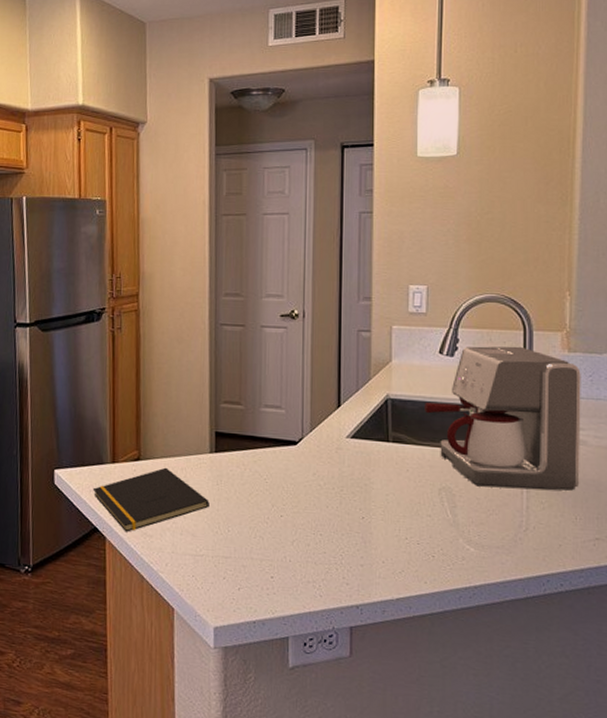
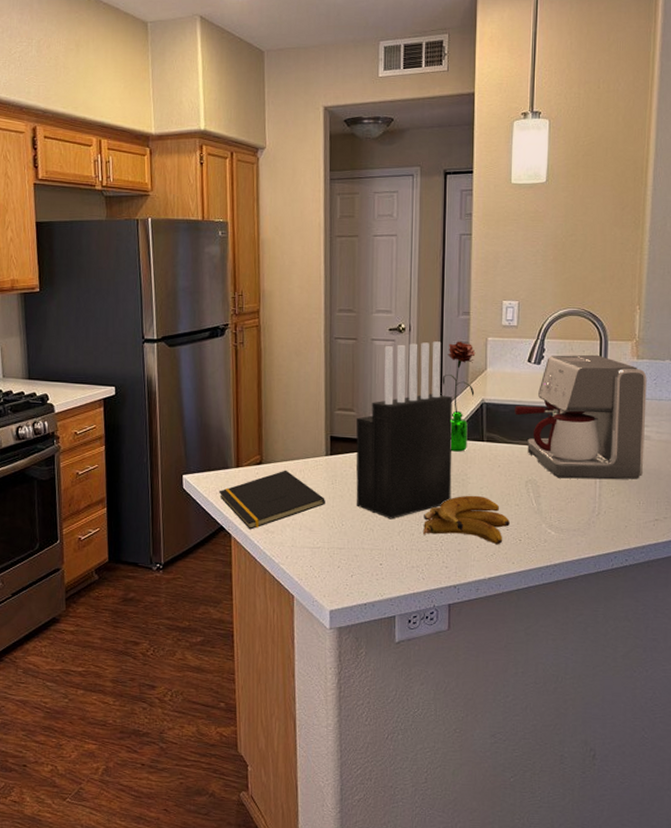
knife block: none [243,329,353,527] -> present [356,341,453,520]
banana: none [320,502,421,561] -> present [423,495,510,545]
flower: none [340,329,379,453] -> present [442,341,476,452]

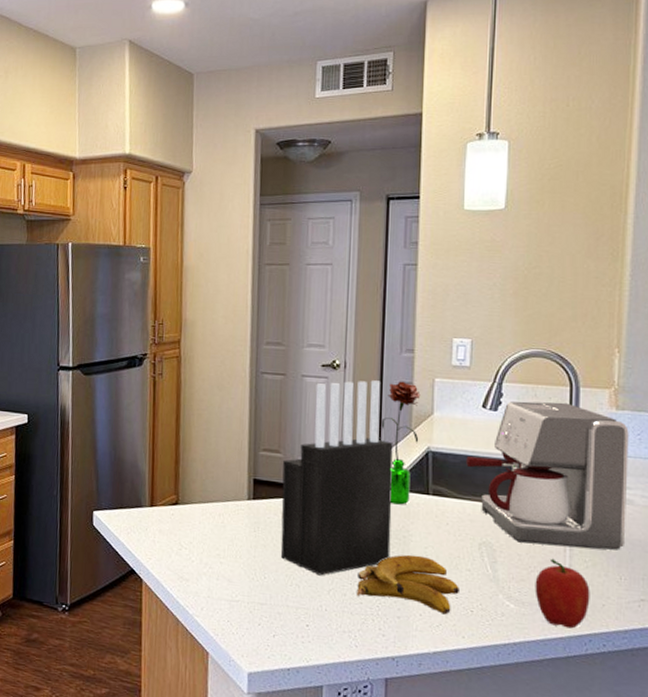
notepad: present [218,470,325,530] -> none [130,512,246,576]
fruit: none [571,490,616,548] -> present [535,558,590,629]

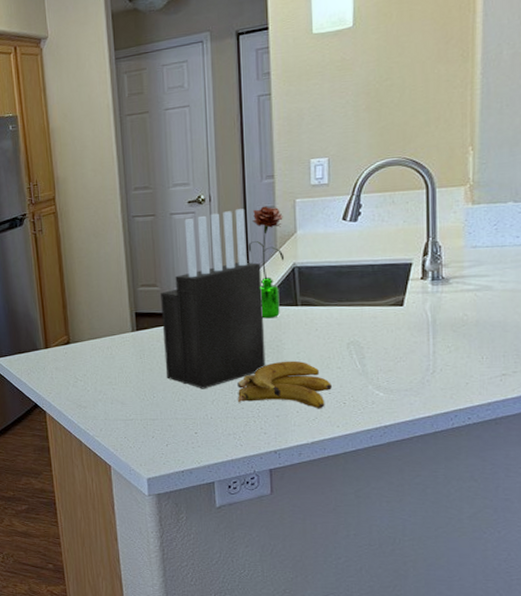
coffee maker: present [466,401,629,550] -> none [330,204,486,338]
fruit: present [535,558,590,629] -> none [401,348,454,408]

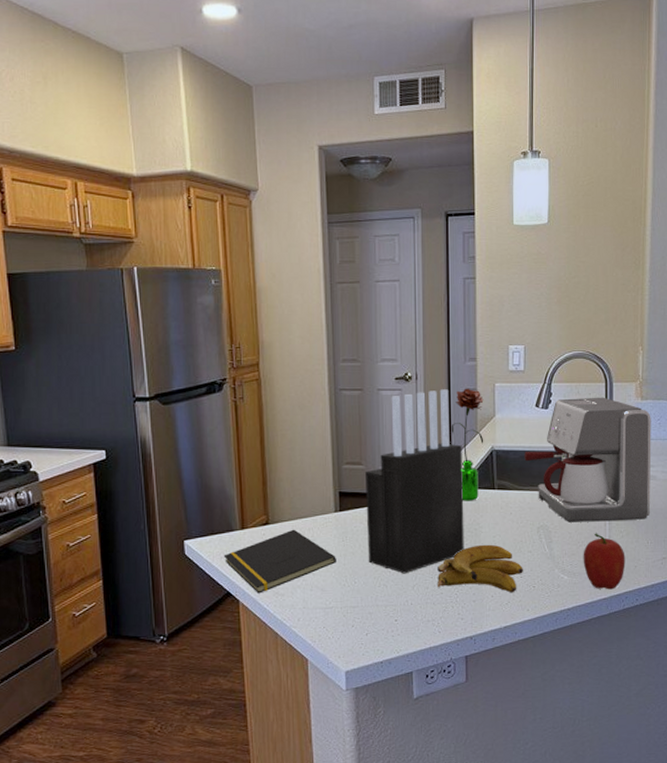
notepad: none [30,348,135,406] -> present [223,529,336,594]
coffee maker: none [330,204,486,338] -> present [524,397,652,522]
fruit: none [401,348,454,408] -> present [583,533,626,590]

